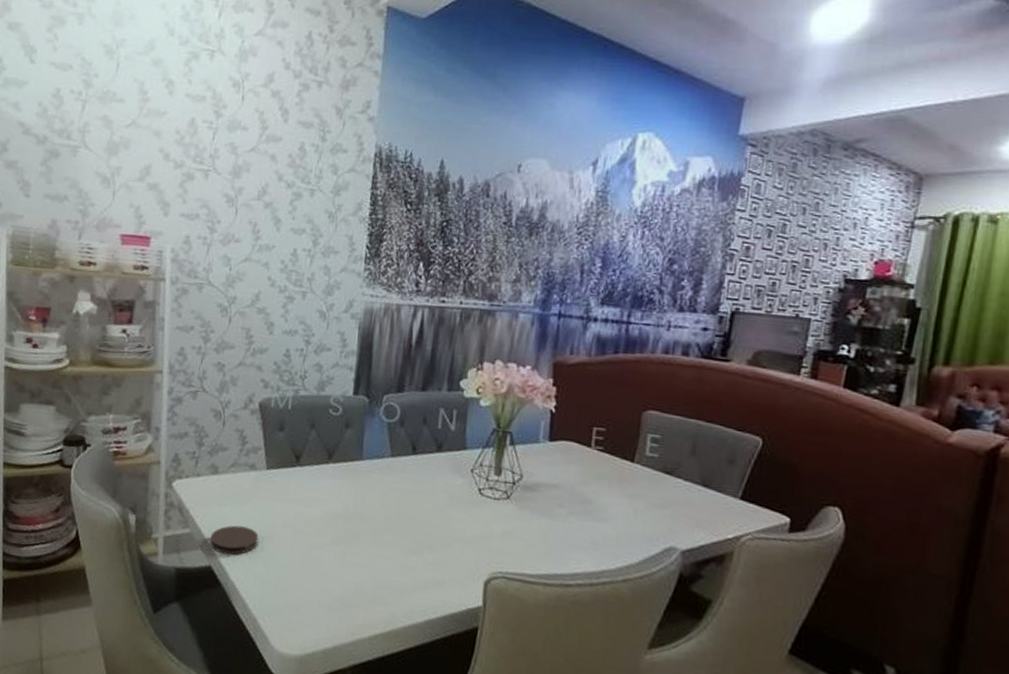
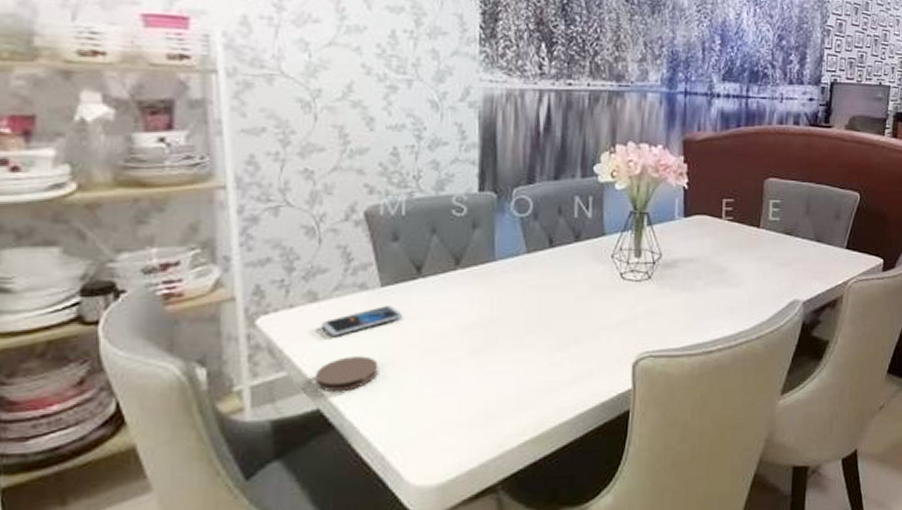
smartphone: none [219,485,281,506] -> present [322,304,402,336]

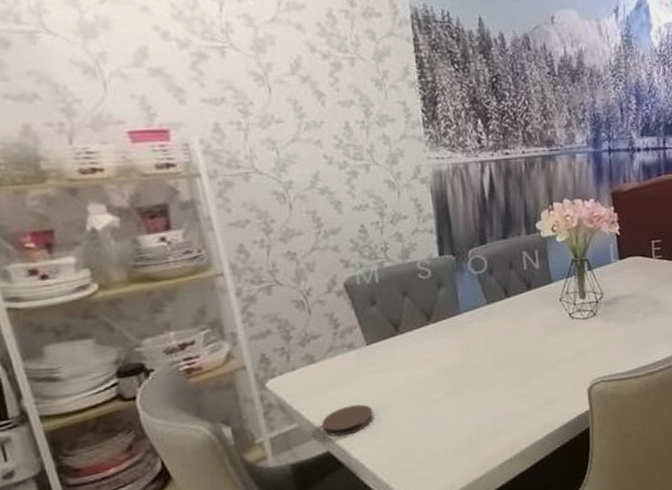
smartphone: present [322,304,402,336] -> none [321,359,388,391]

